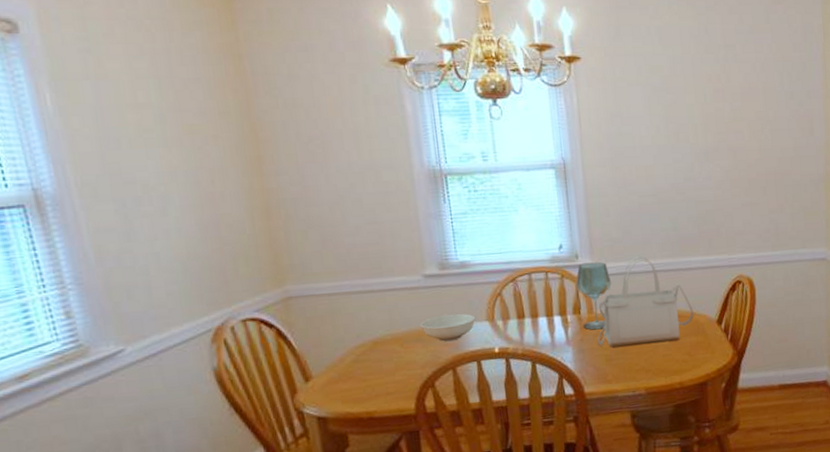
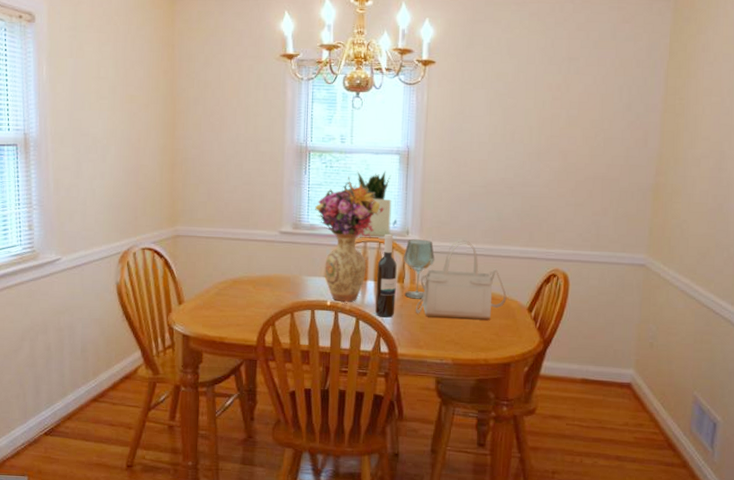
bowl: present [420,313,476,342] -> none [271,267,316,290]
flower arrangement: none [463,200,550,346] -> present [315,176,388,302]
planter: none [507,188,561,269] -> present [357,170,394,238]
wine bottle: none [547,260,576,357] -> present [375,233,397,318]

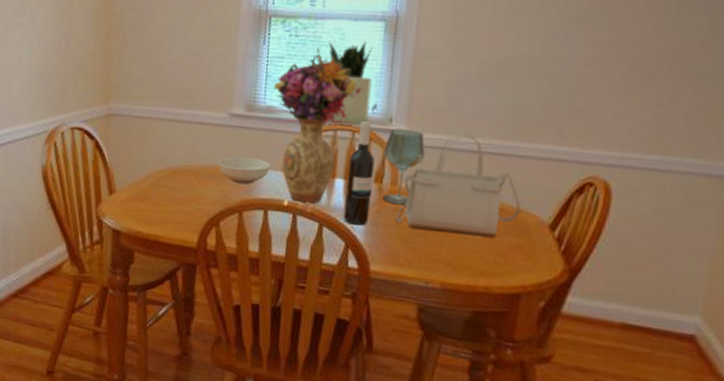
bowl: none [271,267,316,290] -> present [217,156,272,185]

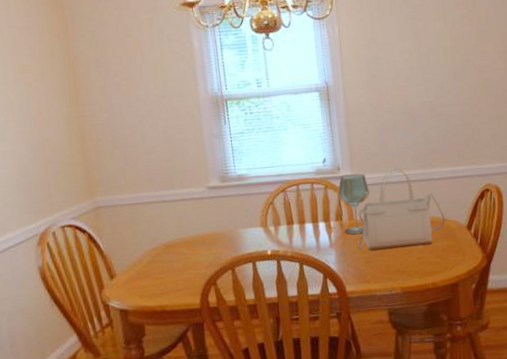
bowl: present [217,156,272,185] -> none [204,220,251,245]
flower arrangement: present [274,48,367,203] -> none [240,120,315,249]
planter: present [327,40,372,126] -> none [278,109,325,180]
wine bottle: present [344,121,375,226] -> none [313,173,338,259]

